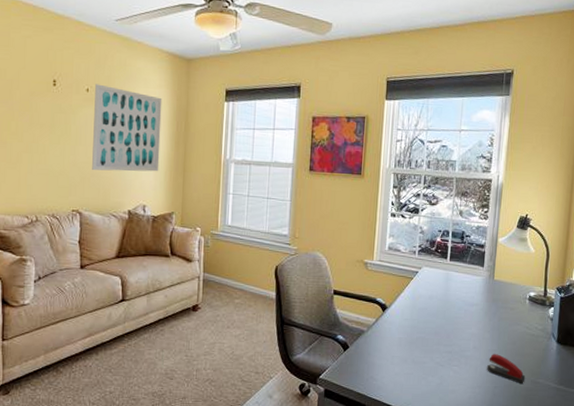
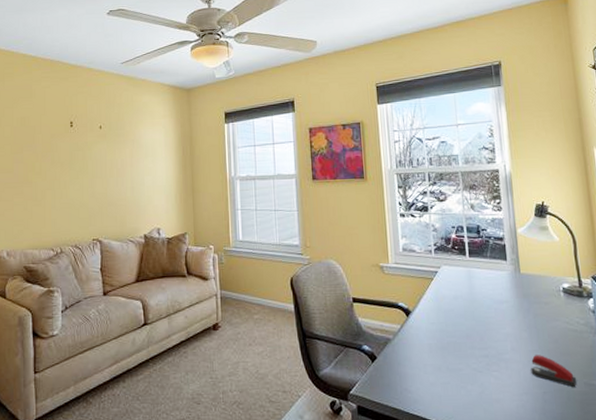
wall art: present [92,84,163,172] -> none [107,121,170,199]

